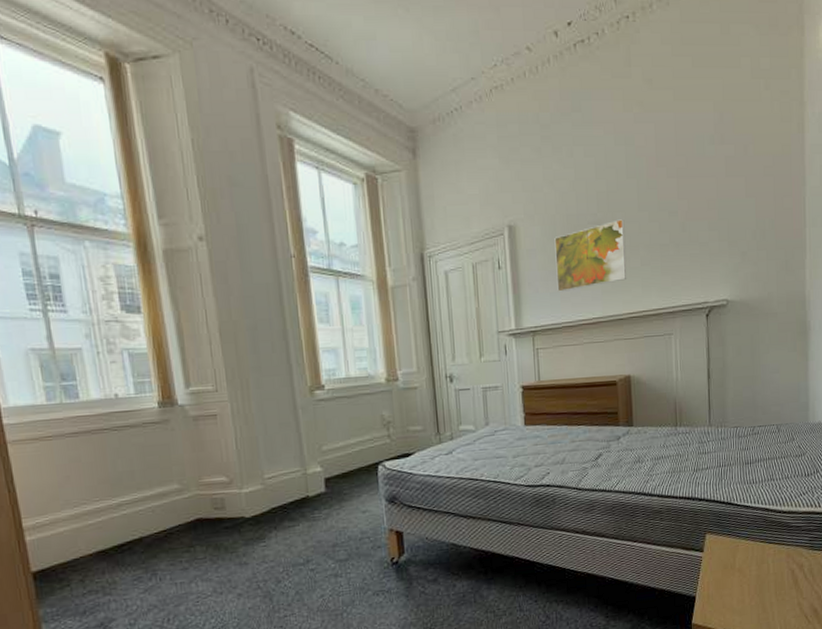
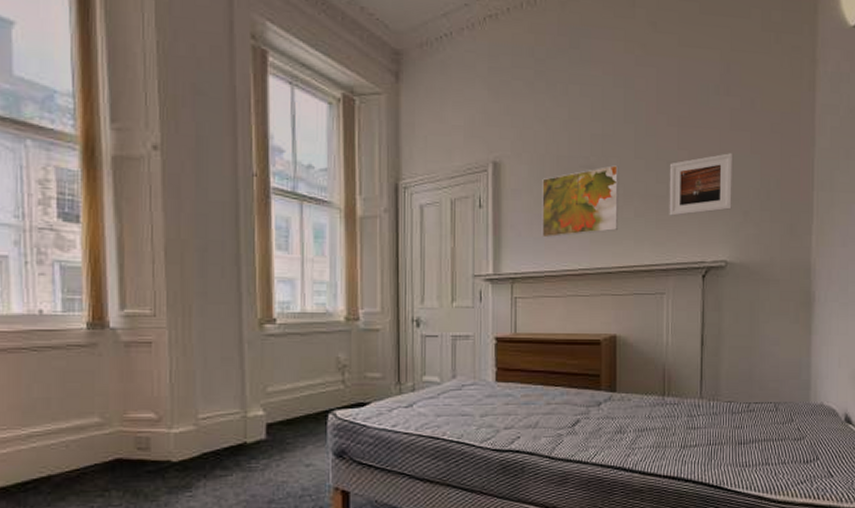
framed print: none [671,199,731,262] -> present [669,153,734,216]

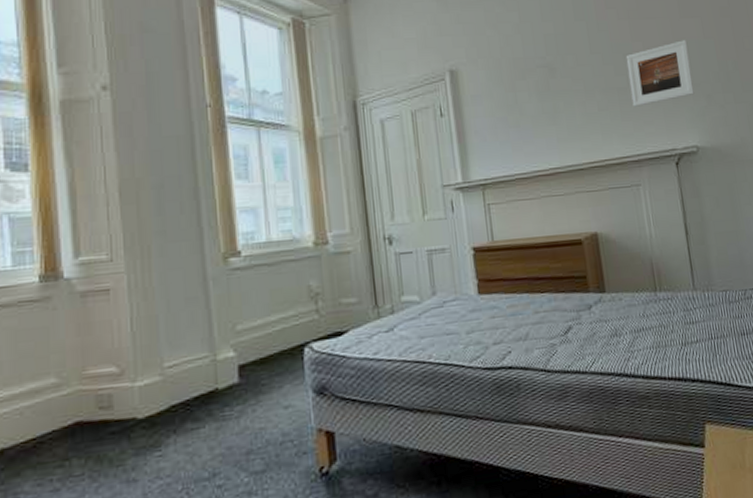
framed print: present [542,165,619,238] -> none [501,62,584,141]

